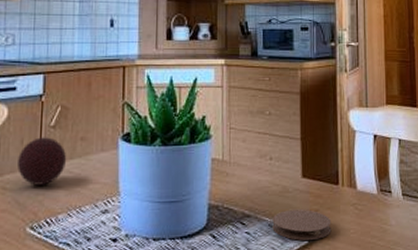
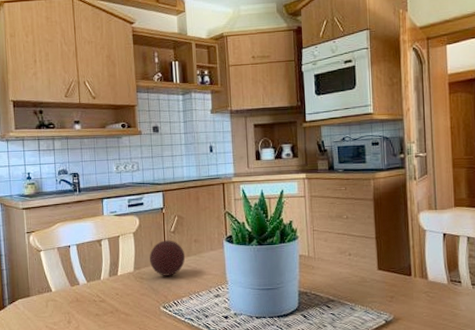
coaster: present [272,209,332,241] -> none [353,296,406,321]

